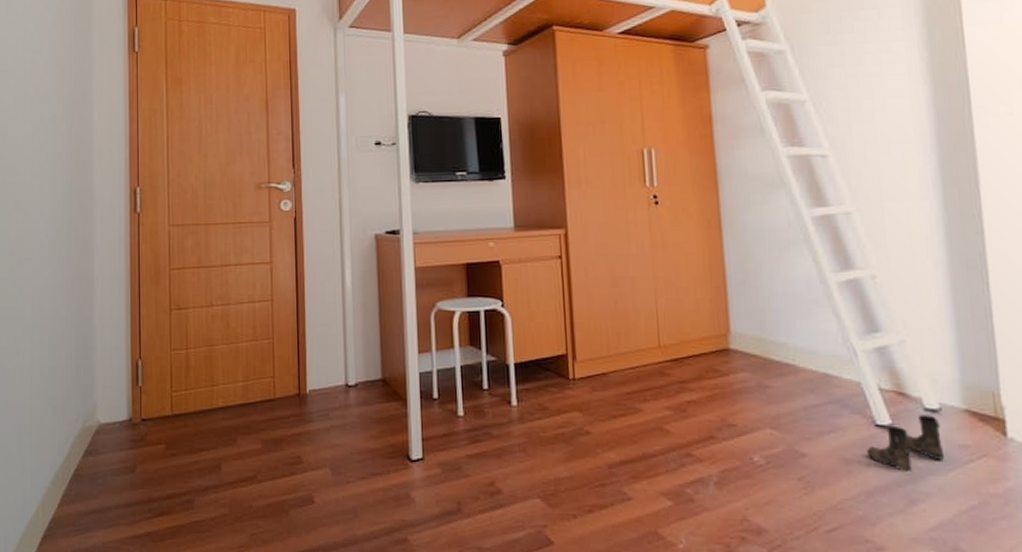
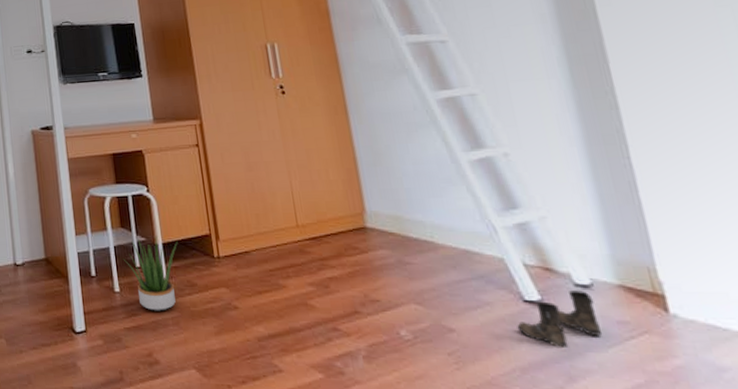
potted plant: none [469,356,532,437] -> present [123,237,178,311]

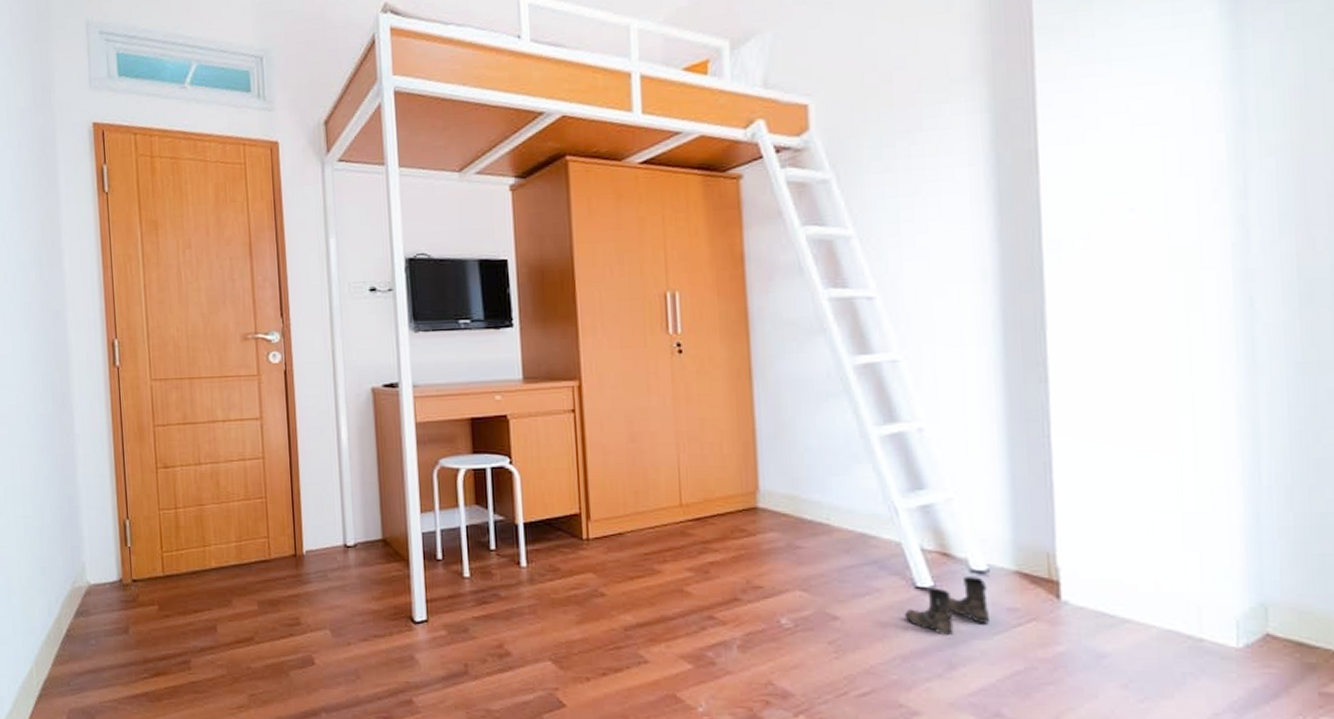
potted plant: present [123,237,178,311] -> none [475,516,542,599]

